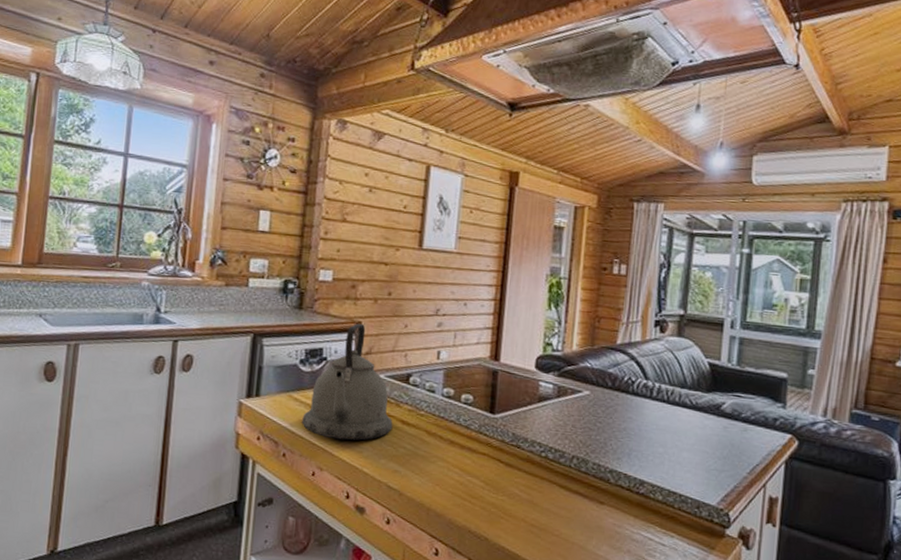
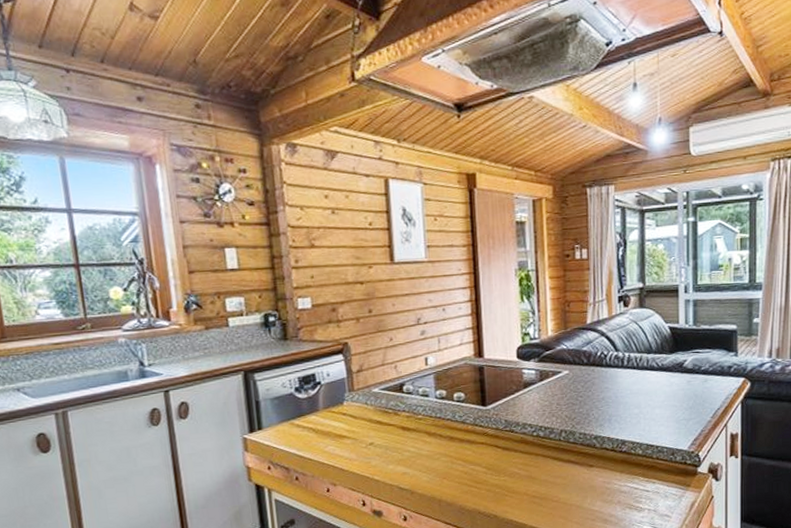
kettle: present [302,324,393,441] -> none [307,345,395,455]

